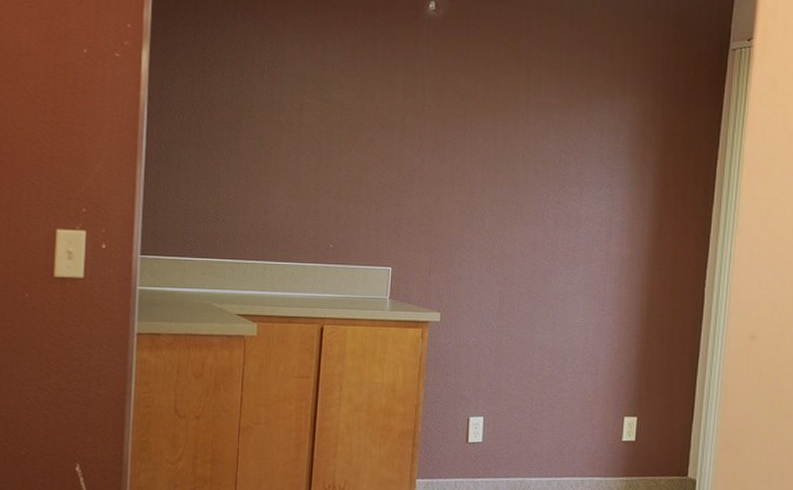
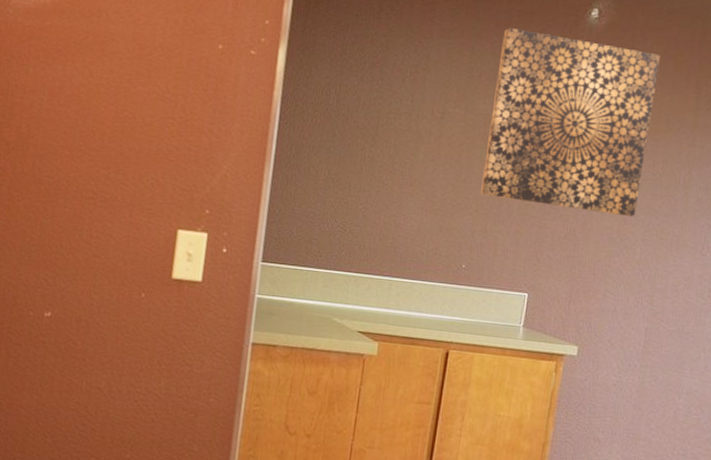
wall art: none [342,22,493,191] -> present [481,28,660,217]

